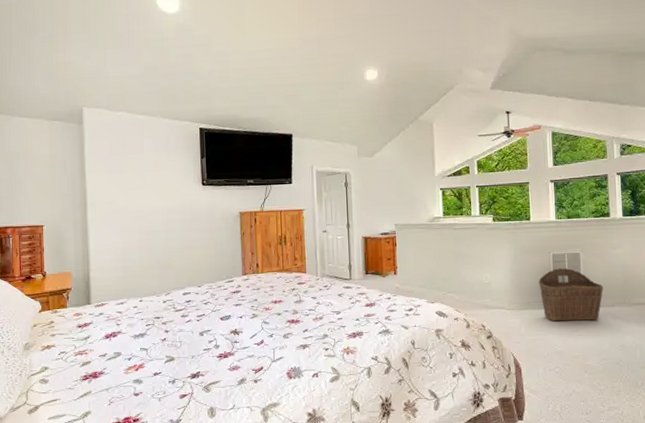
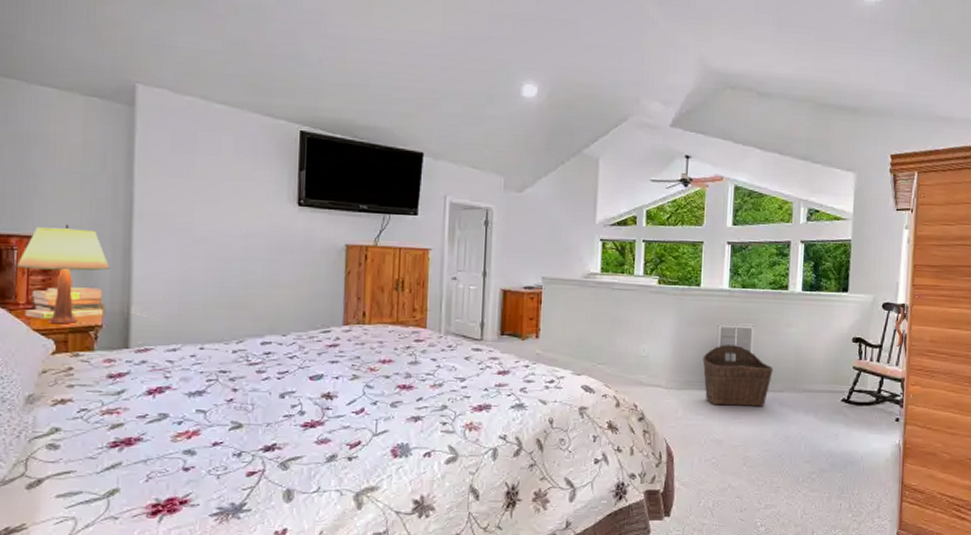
table lamp: none [12,215,74,290] -> present [16,224,110,325]
books: none [19,260,72,287] -> present [24,286,104,319]

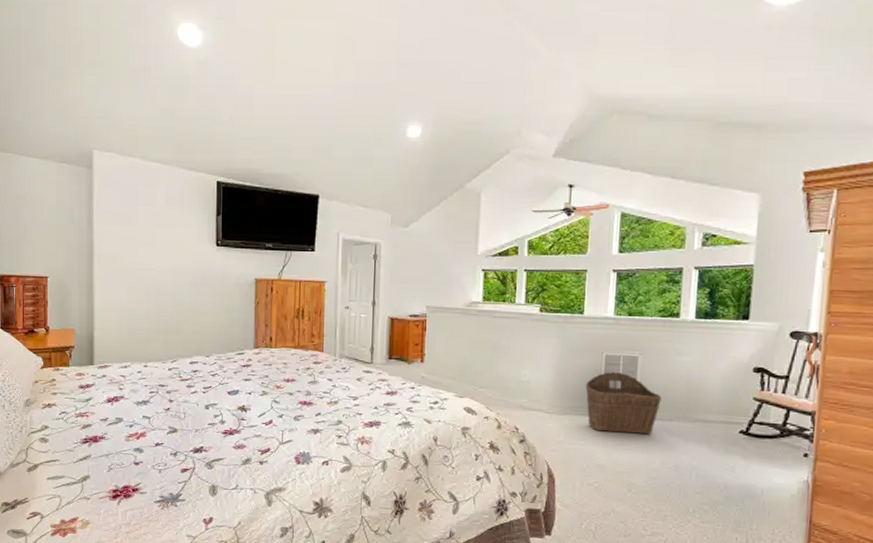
table lamp: present [16,224,110,325] -> none [15,266,78,345]
books: present [24,286,104,319] -> none [22,315,75,341]

